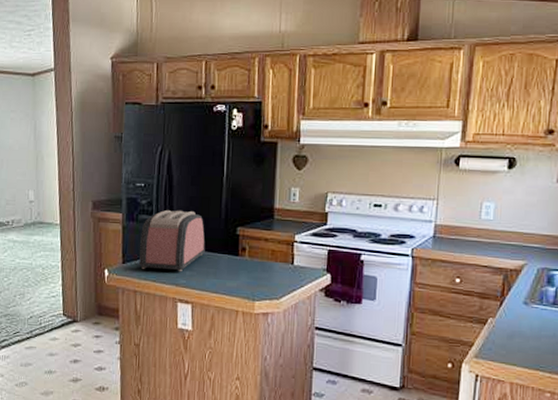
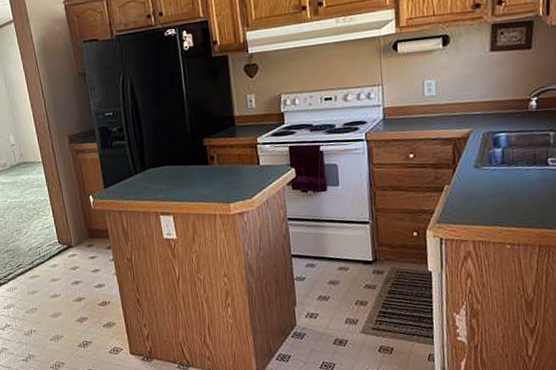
toaster: present [139,209,206,272] -> none [116,131,178,190]

